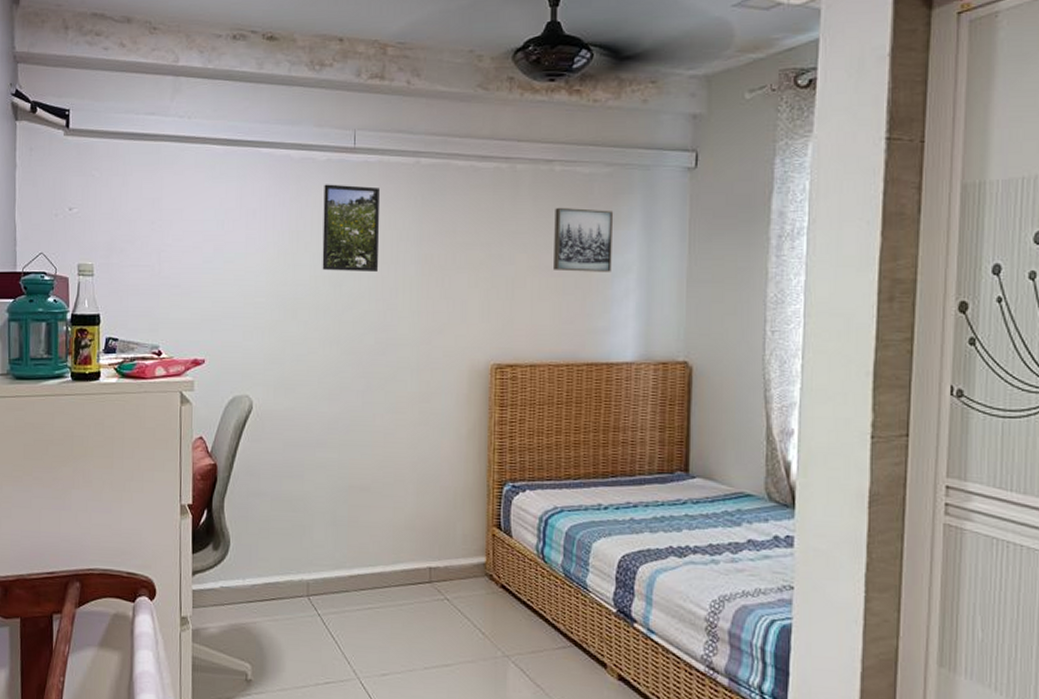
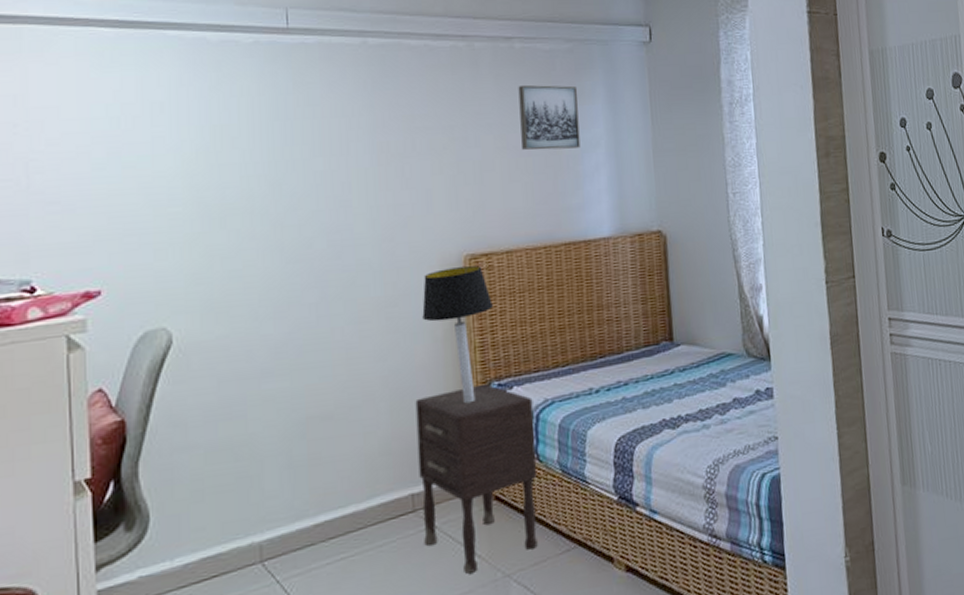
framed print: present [322,184,381,272] -> none [252,69,327,169]
nightstand: none [437,482,543,646] -> present [415,383,538,574]
table lamp: none [450,374,513,498] -> present [422,266,493,404]

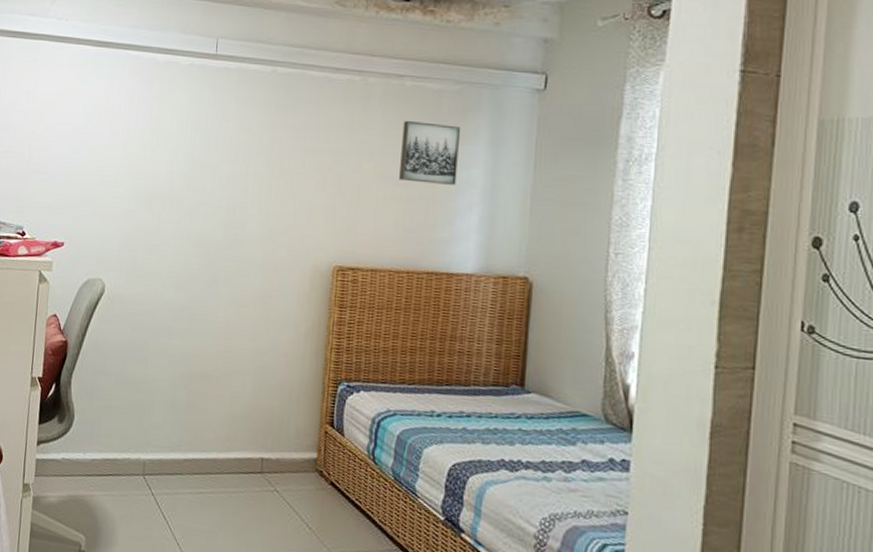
nightstand: present [415,383,538,574] -> none [266,380,377,541]
table lamp: present [422,266,493,404] -> none [290,274,353,396]

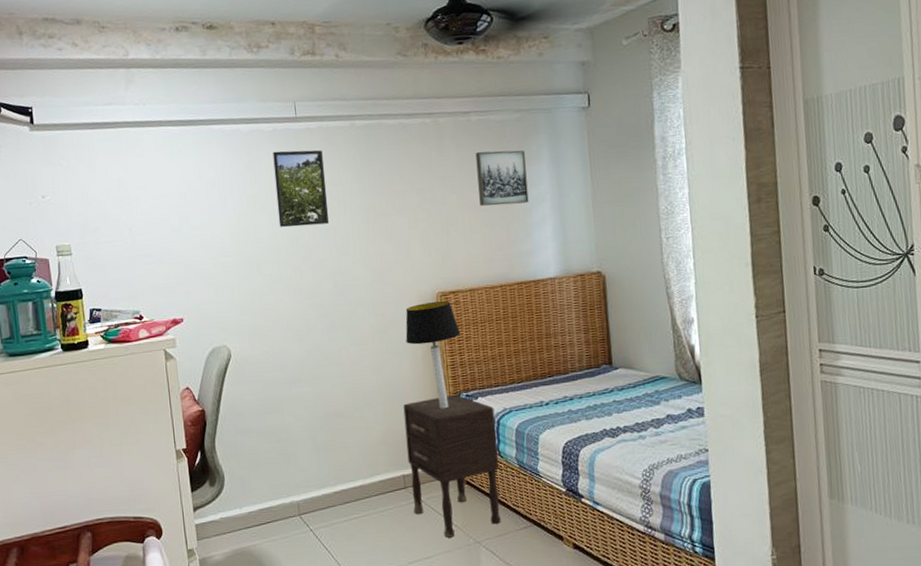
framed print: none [178,86,237,171] -> present [272,150,330,228]
nightstand: none [266,380,377,541] -> present [403,394,501,538]
table lamp: none [290,274,353,396] -> present [405,301,460,409]

